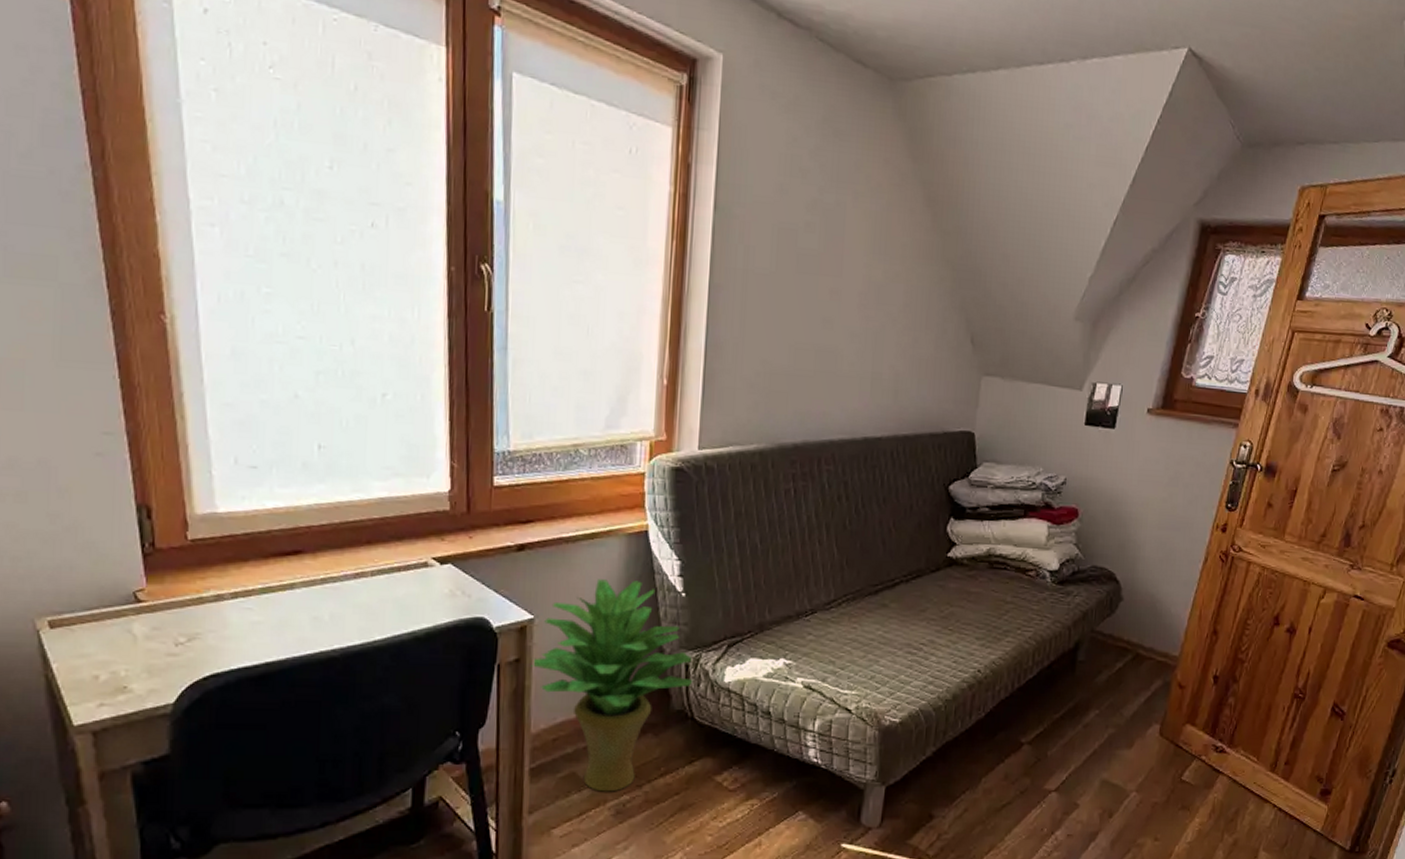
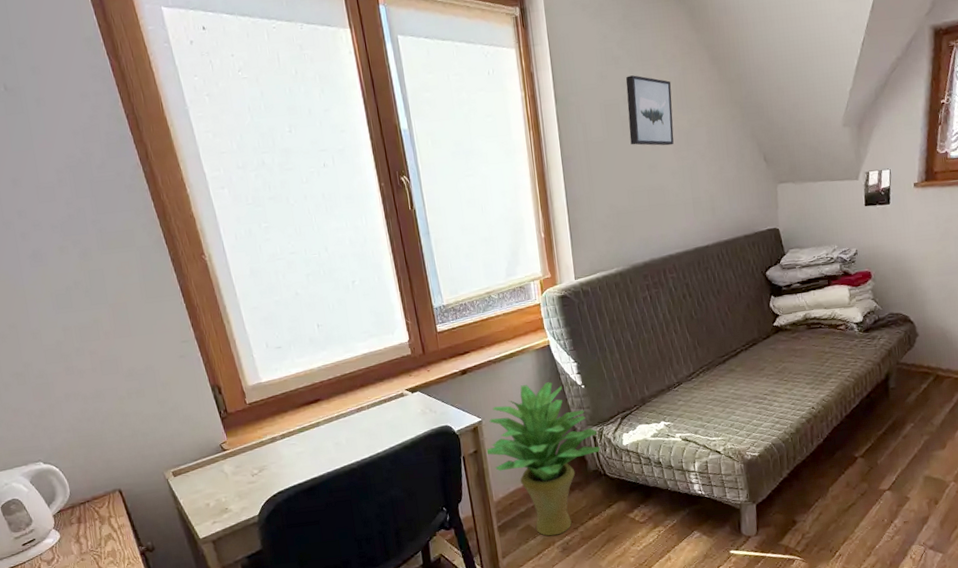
wall art: none [804,197,870,299] -> present [625,75,674,146]

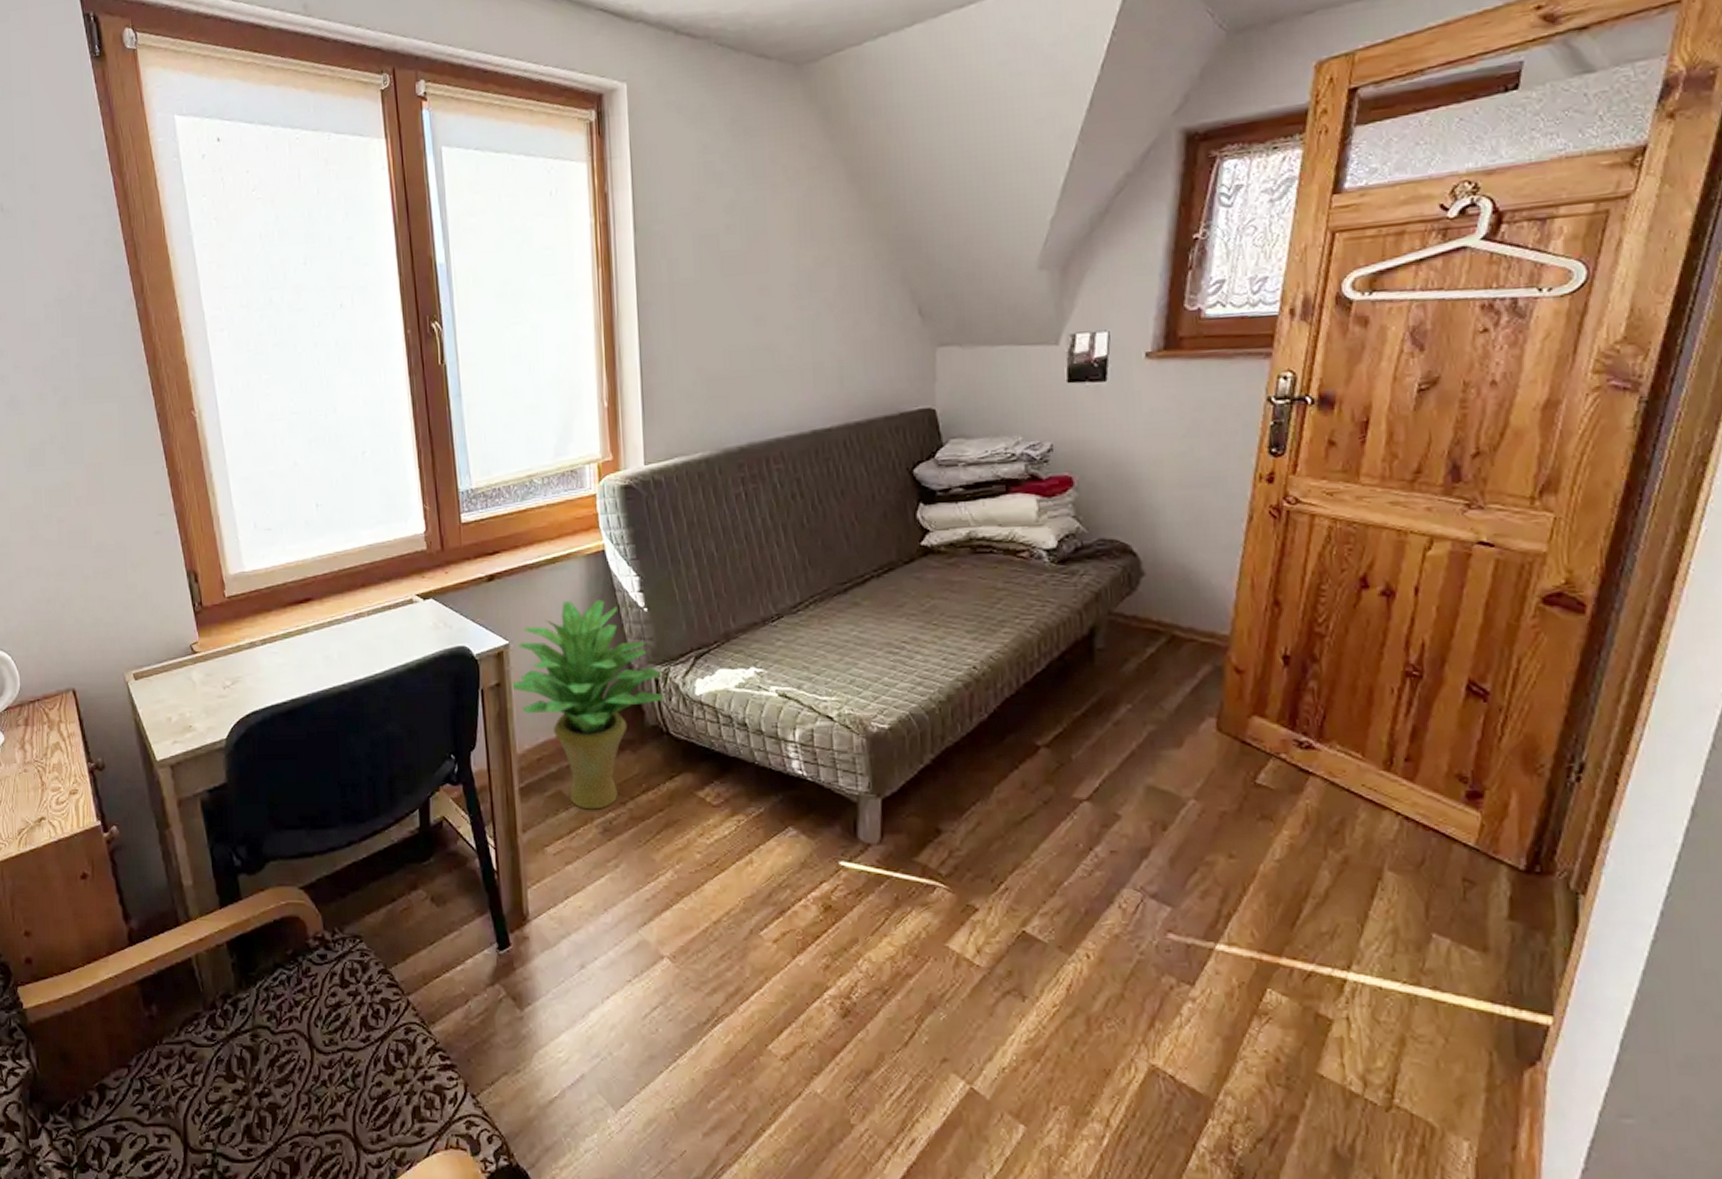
wall art: present [625,75,674,146] -> none [729,197,792,291]

